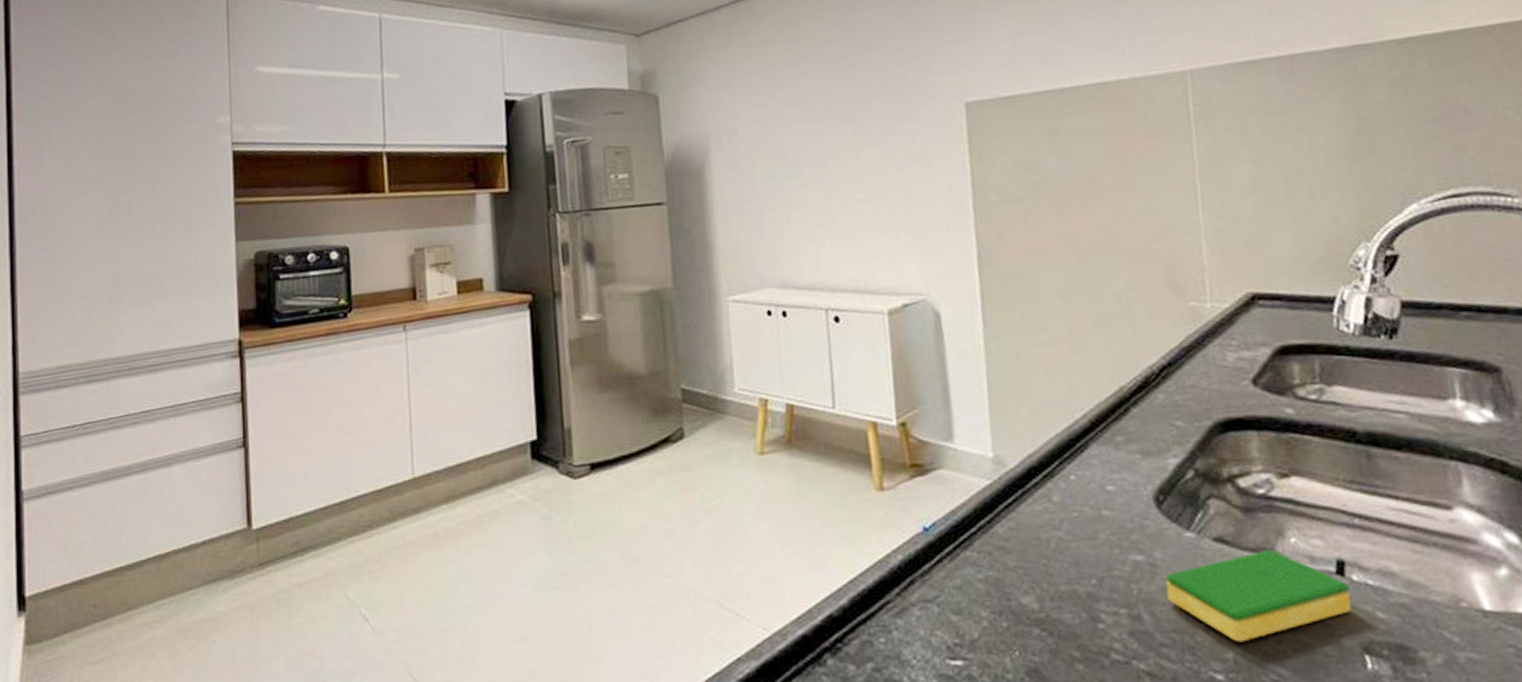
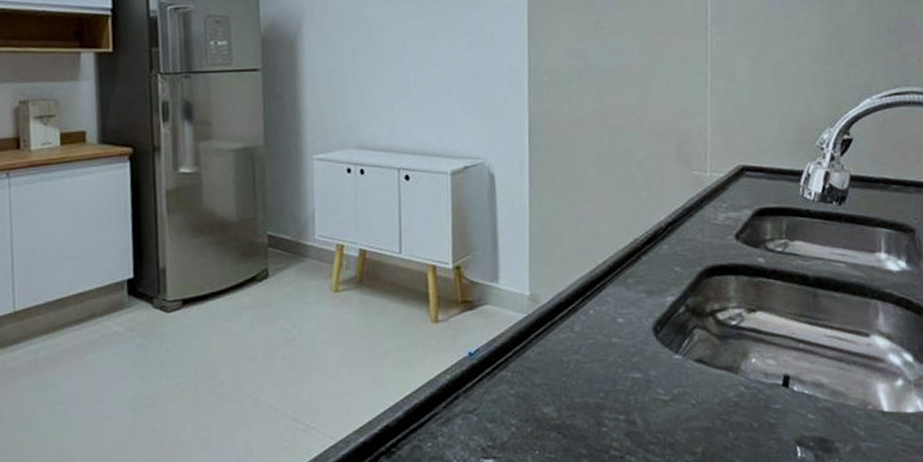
dish sponge: present [1166,549,1352,642] -> none [656,367,791,439]

